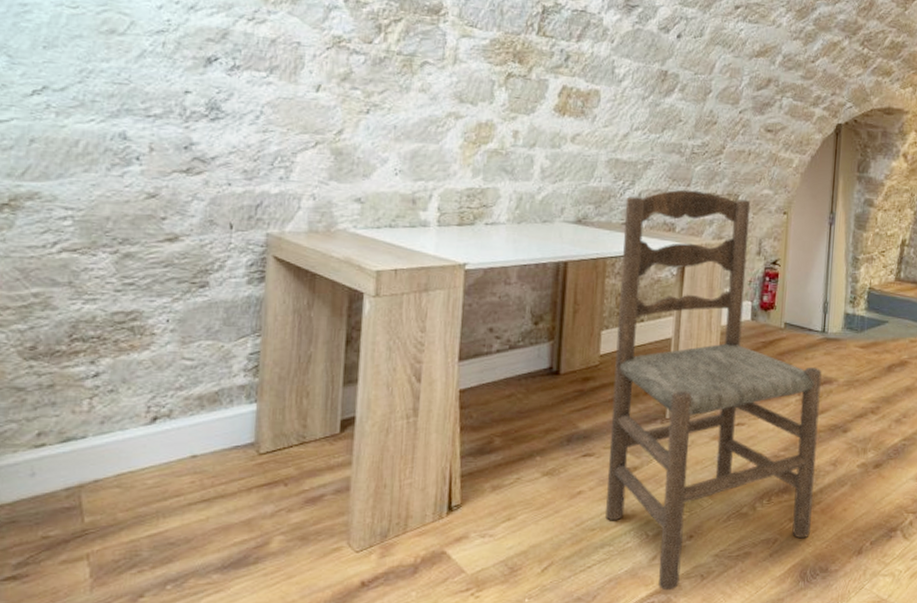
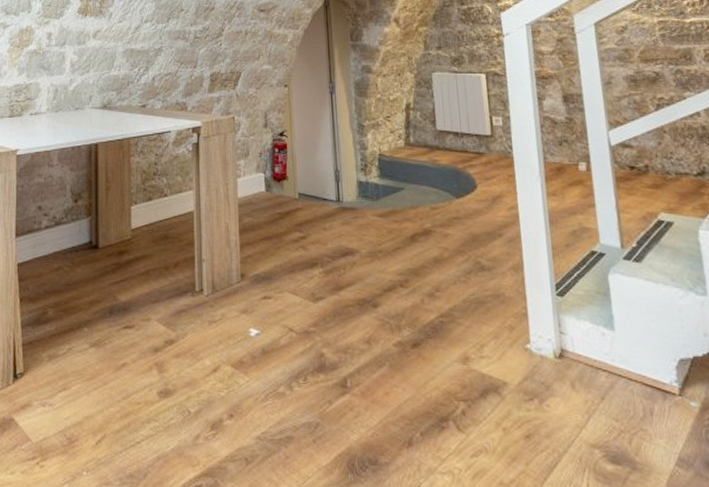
dining chair: present [605,189,822,591] -> none [142,71,352,474]

